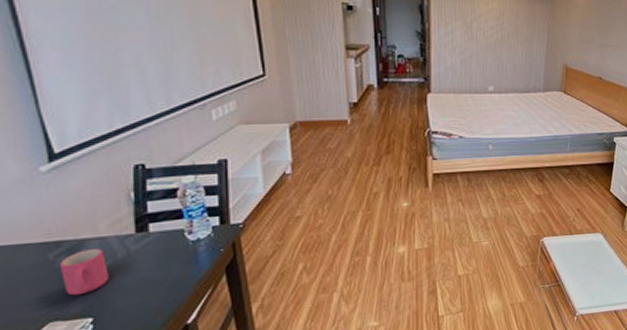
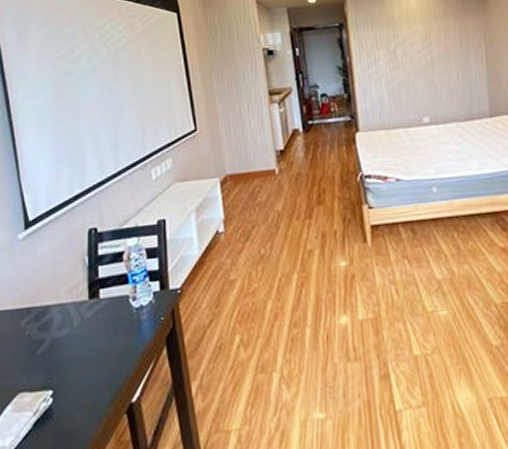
mug: present [60,248,109,296] -> none [29,315,67,366]

